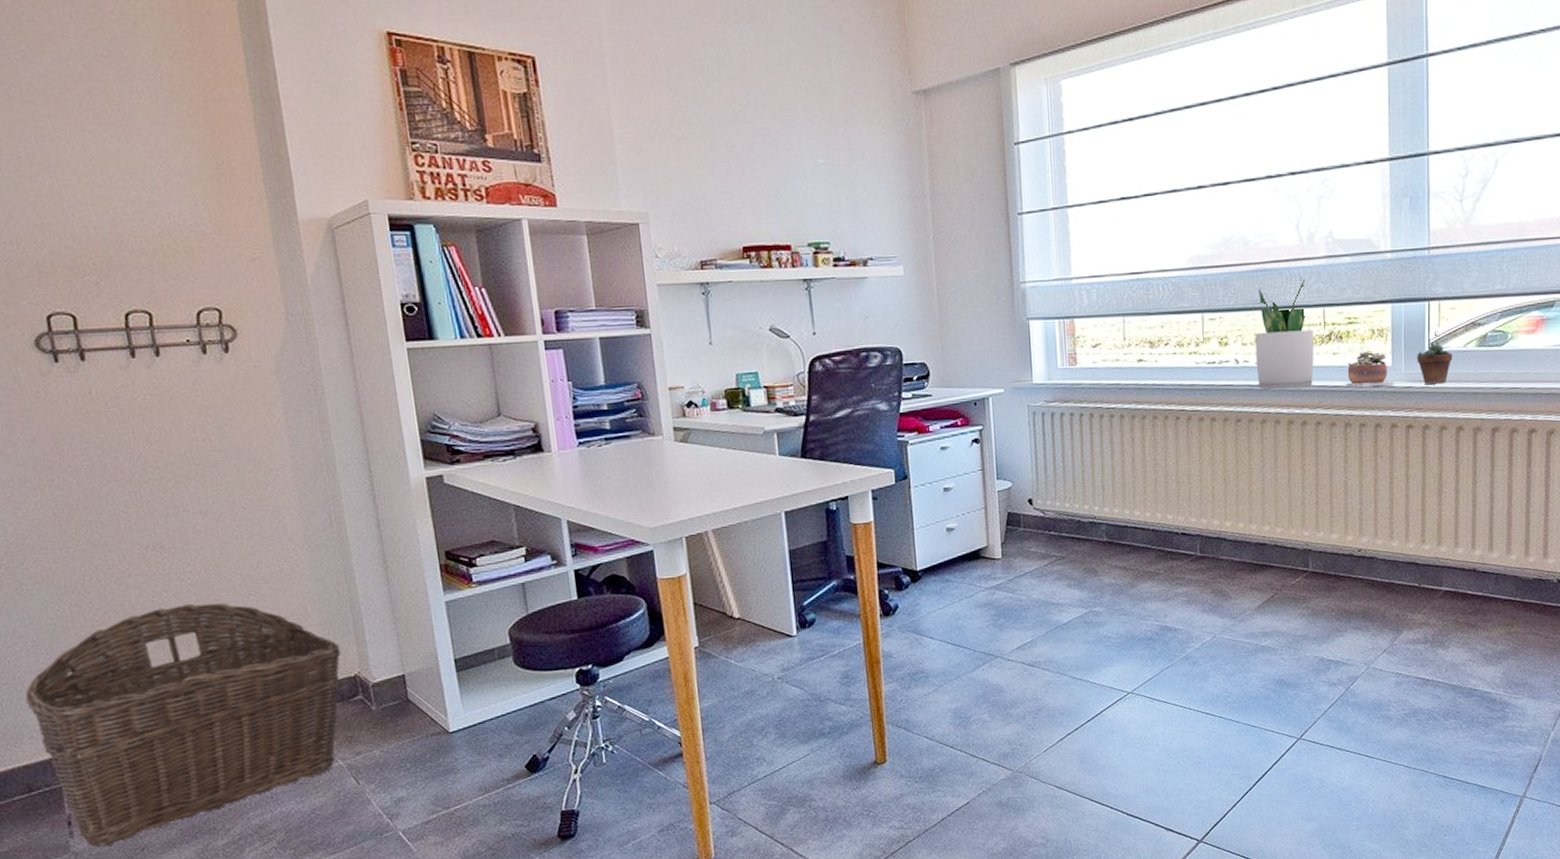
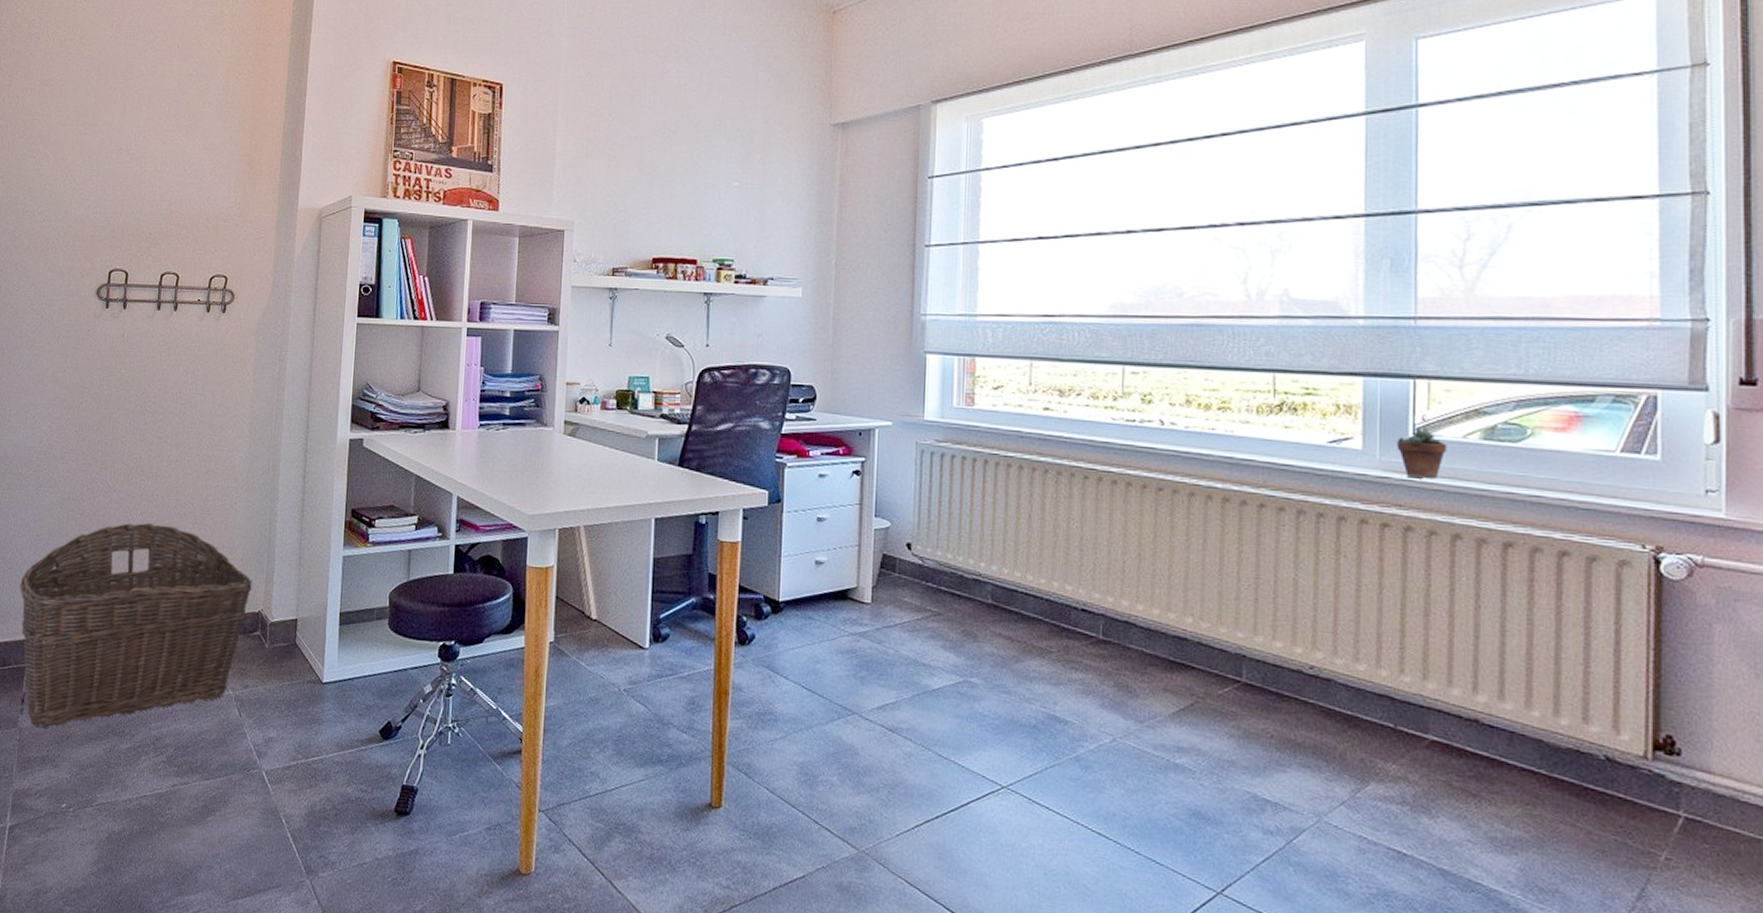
planter: present [1255,277,1314,390] -> none [1185,336,1260,462]
succulent plant: present [1345,351,1394,388] -> none [1298,428,1365,472]

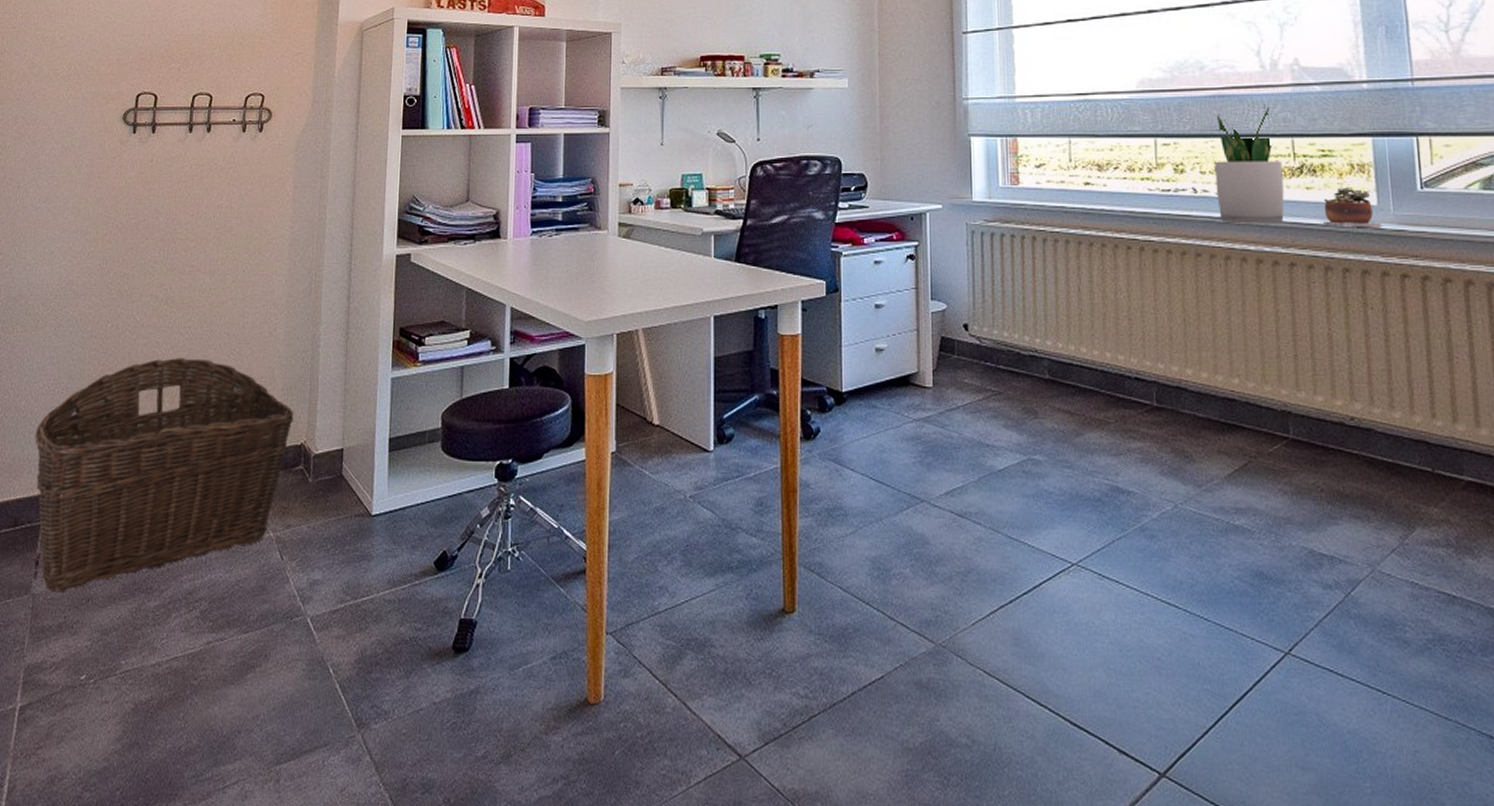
planter: none [1185,336,1260,462] -> present [1214,104,1285,224]
succulent plant: none [1298,428,1365,472] -> present [1322,187,1382,227]
succulent plant: present [1397,414,1447,480] -> none [1407,169,1452,230]

